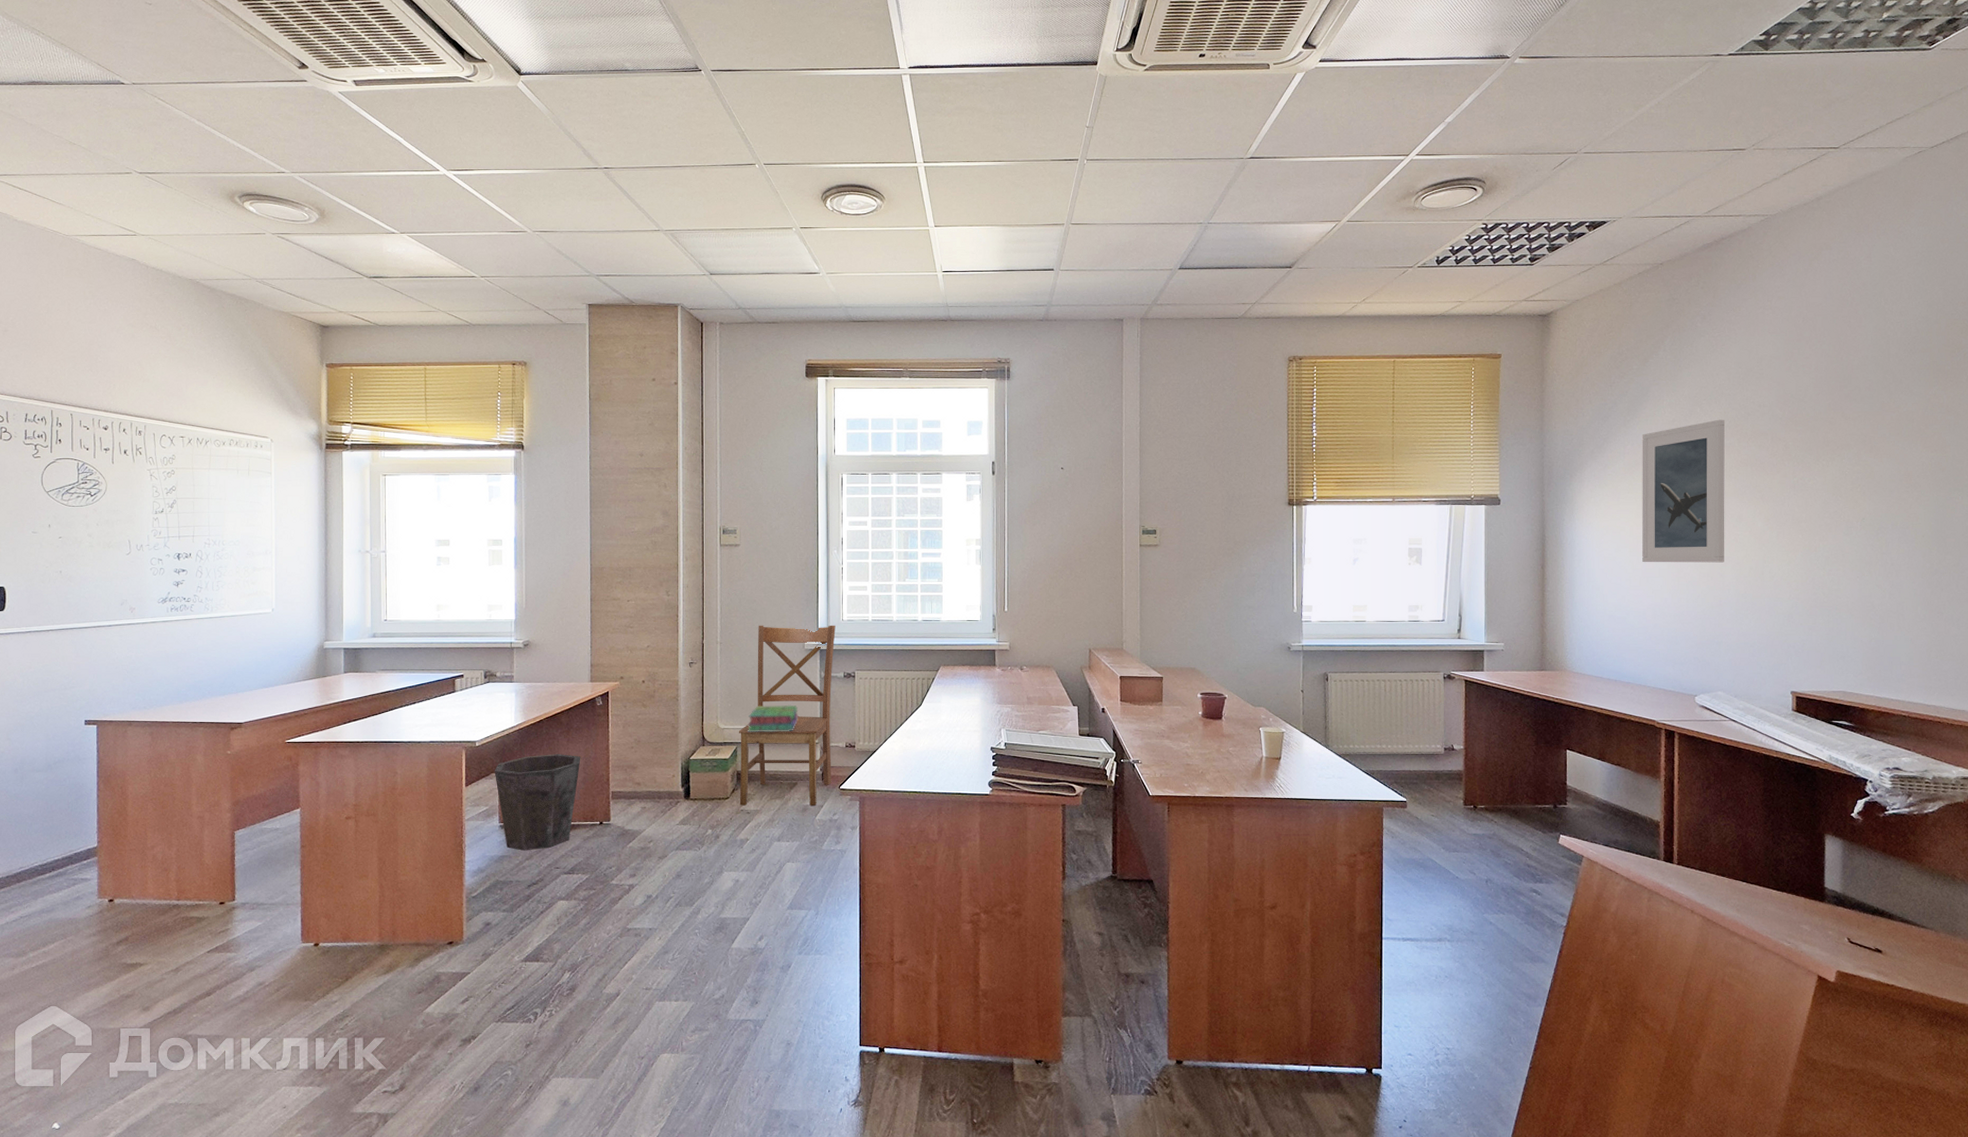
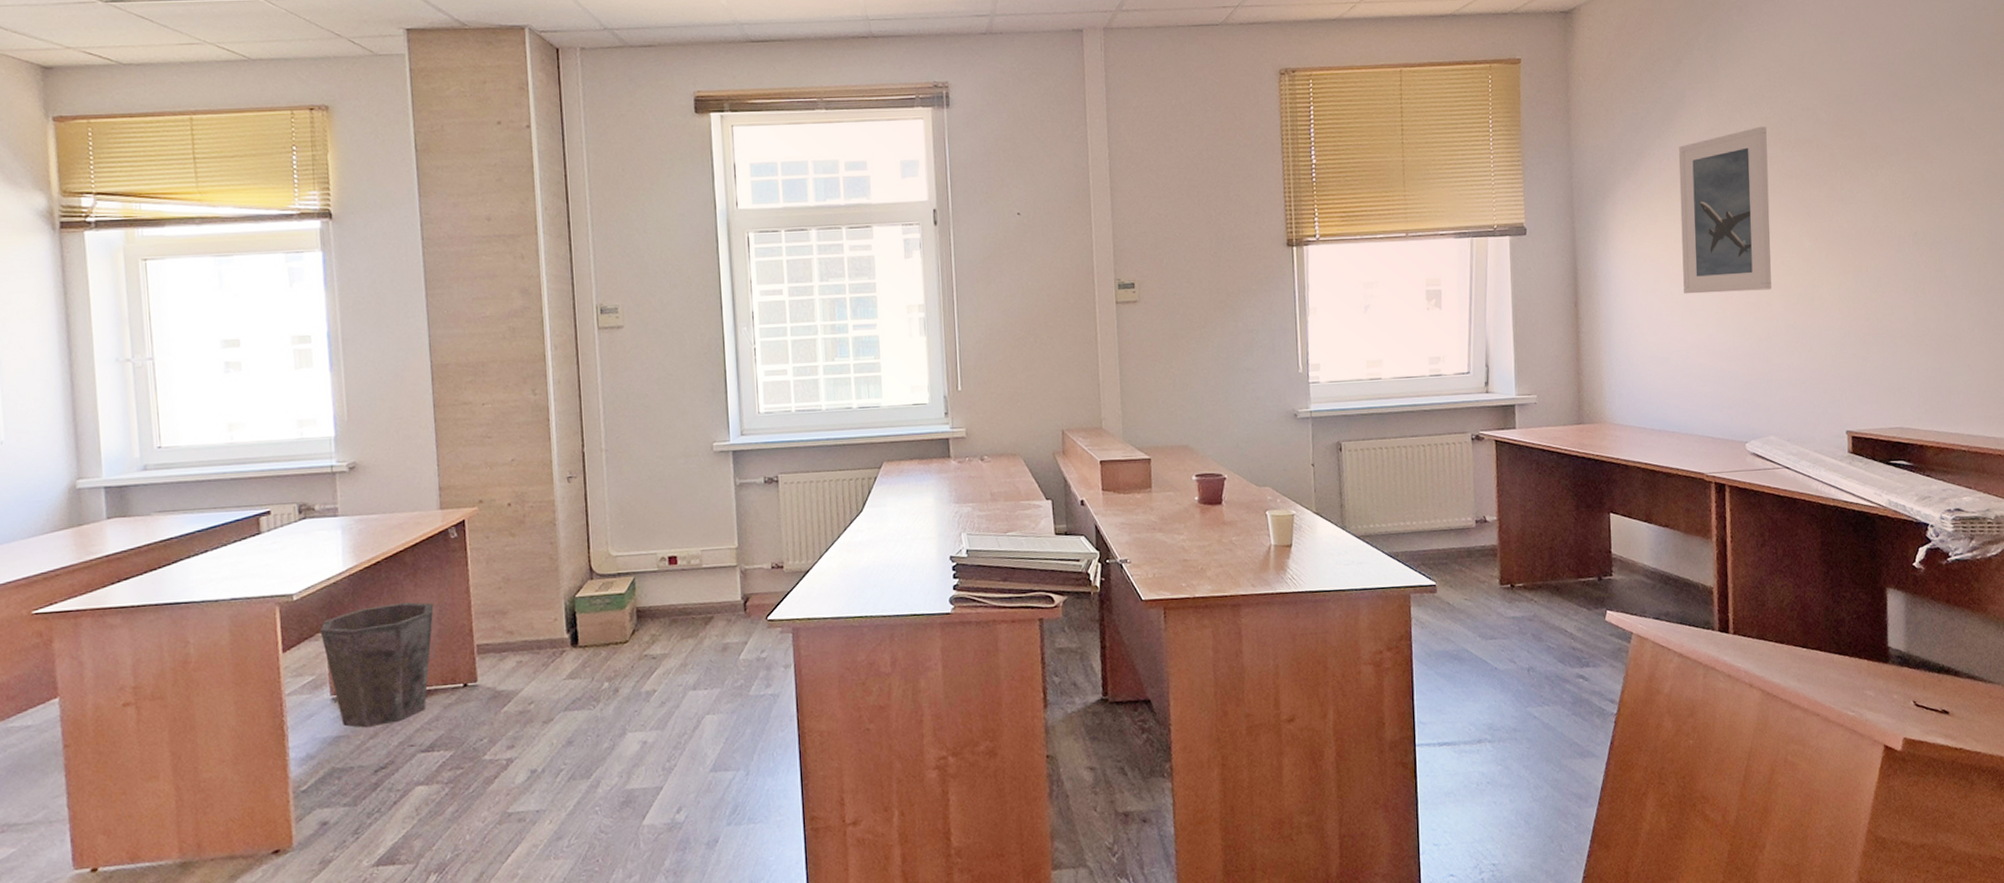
chair: present [738,625,836,806] -> none [635,419,757,650]
stack of books: present [748,705,799,732] -> none [646,521,711,559]

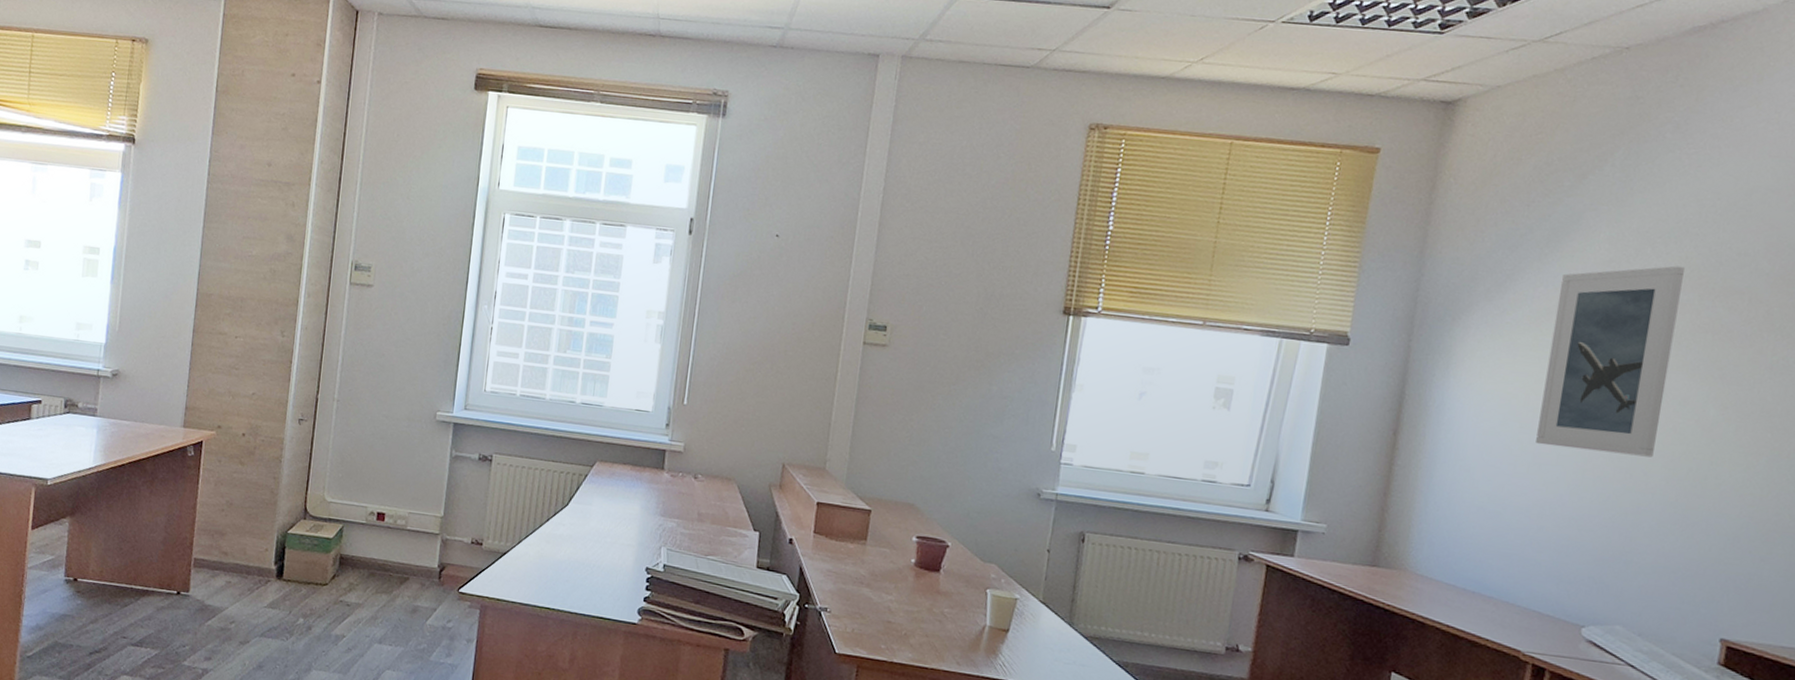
waste bin: present [319,602,434,728] -> none [64,504,164,613]

